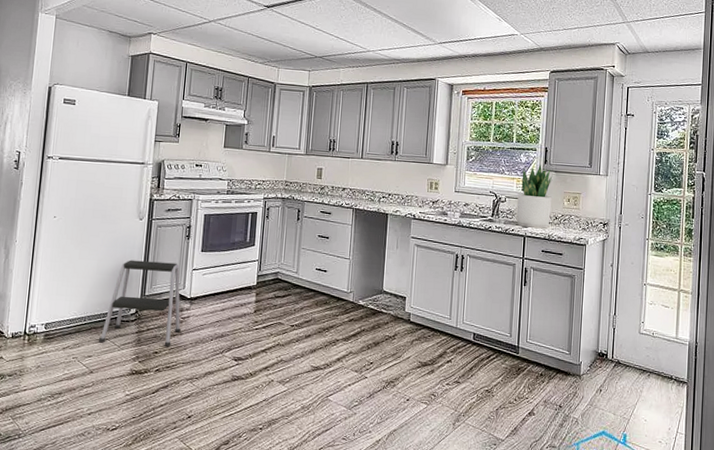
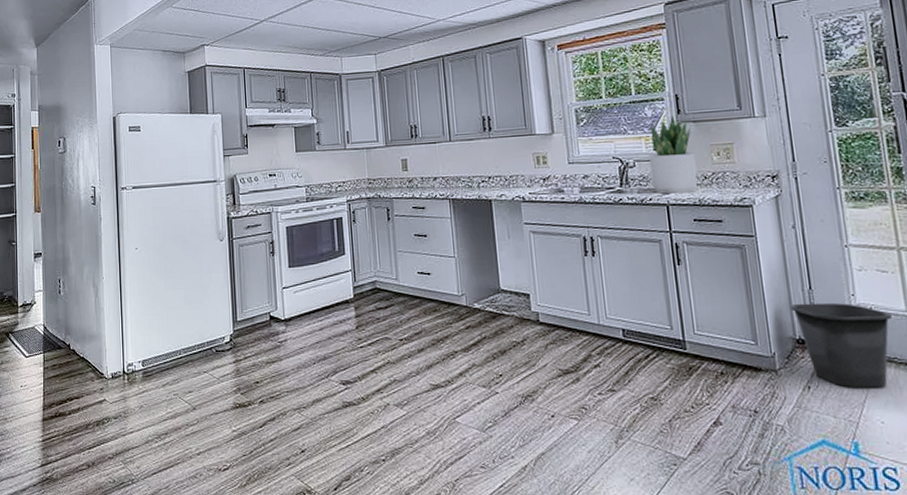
step stool: present [99,260,181,346] -> none [197,283,280,377]
waste bin: none [598,325,667,394] -> present [789,302,893,388]

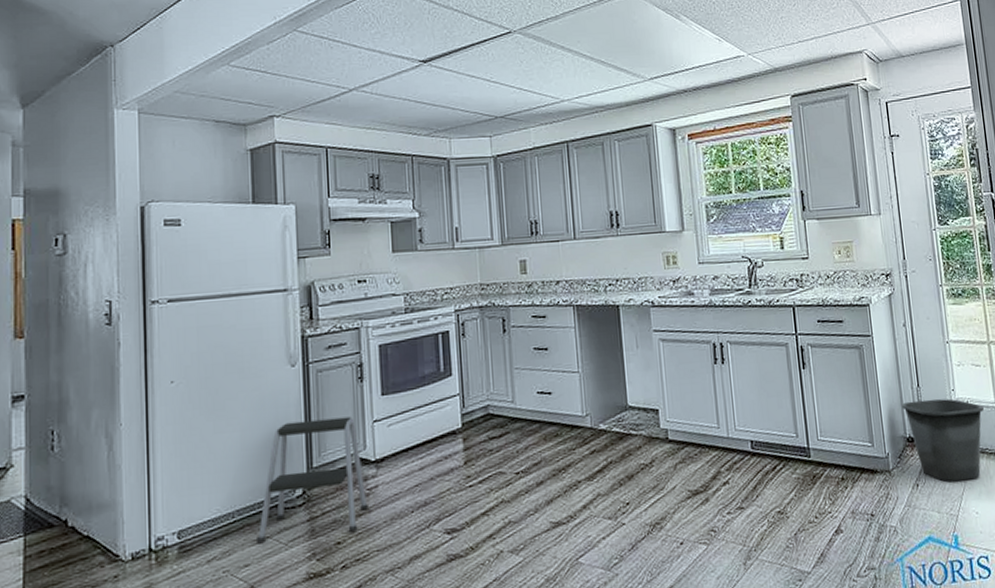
step stool: none [197,283,280,377] -> present [257,416,368,544]
planter: present [649,115,698,194] -> none [776,212,822,295]

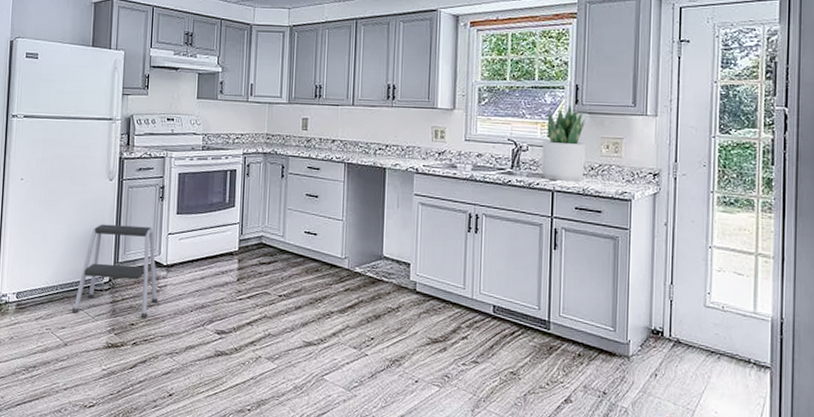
planter: none [776,212,822,295] -> present [542,105,587,182]
waste bin: present [901,398,985,482] -> none [650,296,741,381]

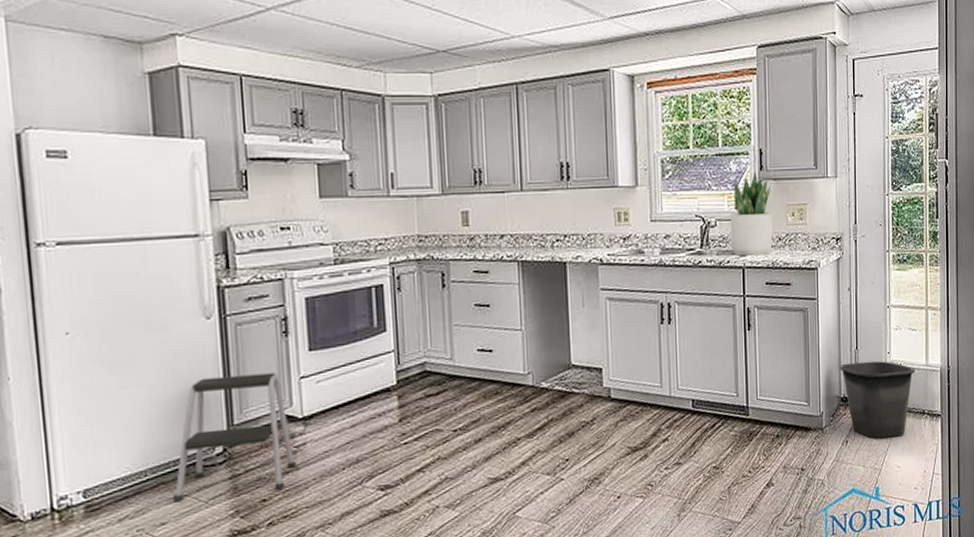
waste bin: none [650,296,741,381] -> present [839,360,916,438]

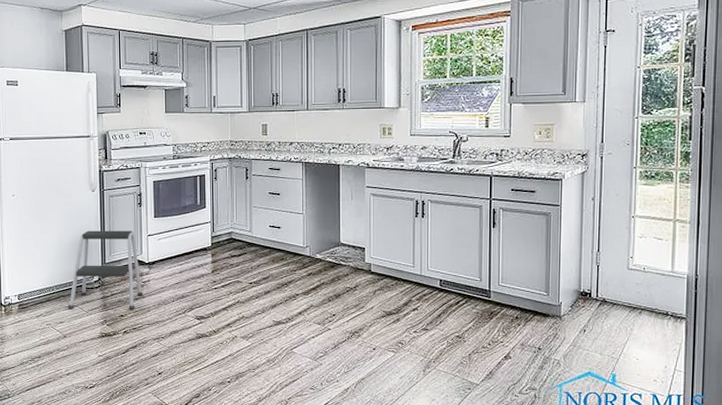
planter: present [730,171,774,257] -> none [480,96,521,167]
waste bin: present [839,360,916,438] -> none [579,263,661,332]

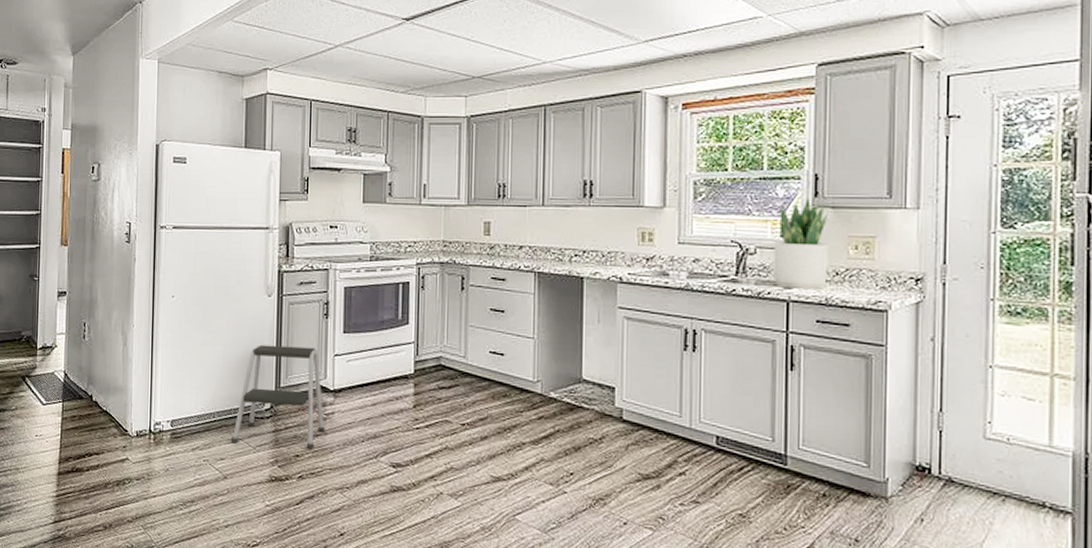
planter: none [480,96,521,167] -> present [773,198,830,291]

